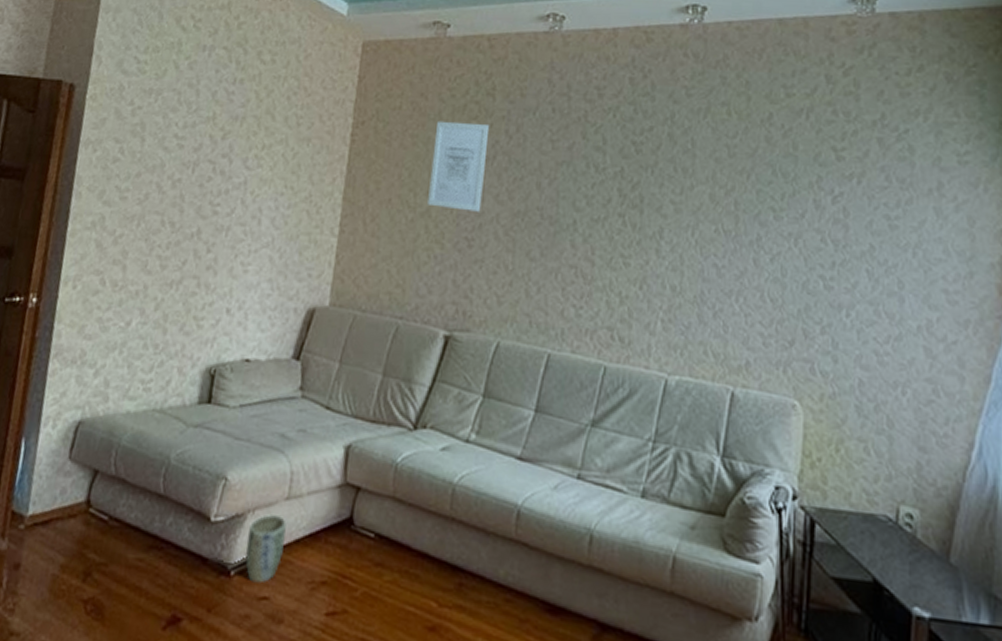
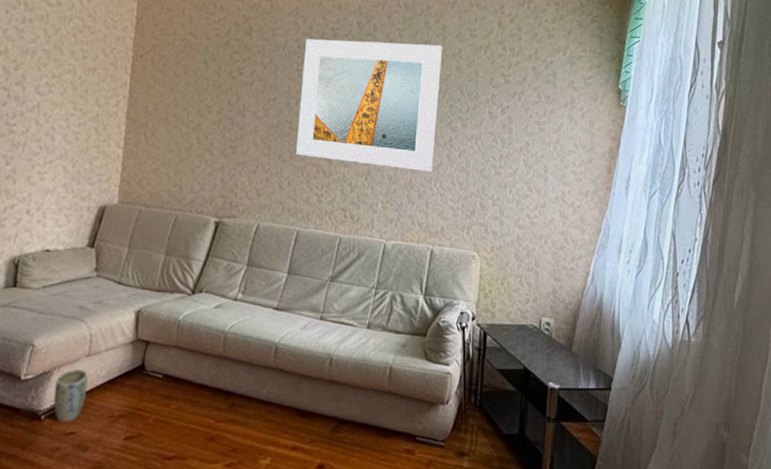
wall art: present [428,120,490,212] -> none [199,54,248,126]
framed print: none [547,100,746,281] -> present [295,39,442,171]

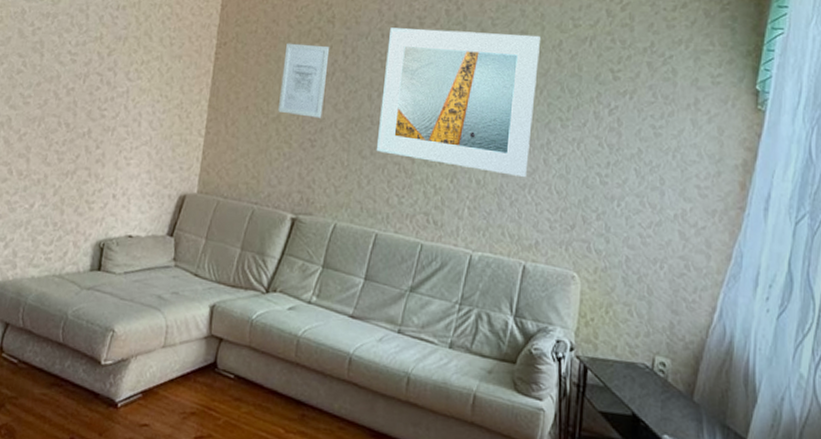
plant pot: present [53,369,88,423] -> none [129,359,163,414]
wall art: none [199,54,248,126] -> present [278,43,330,118]

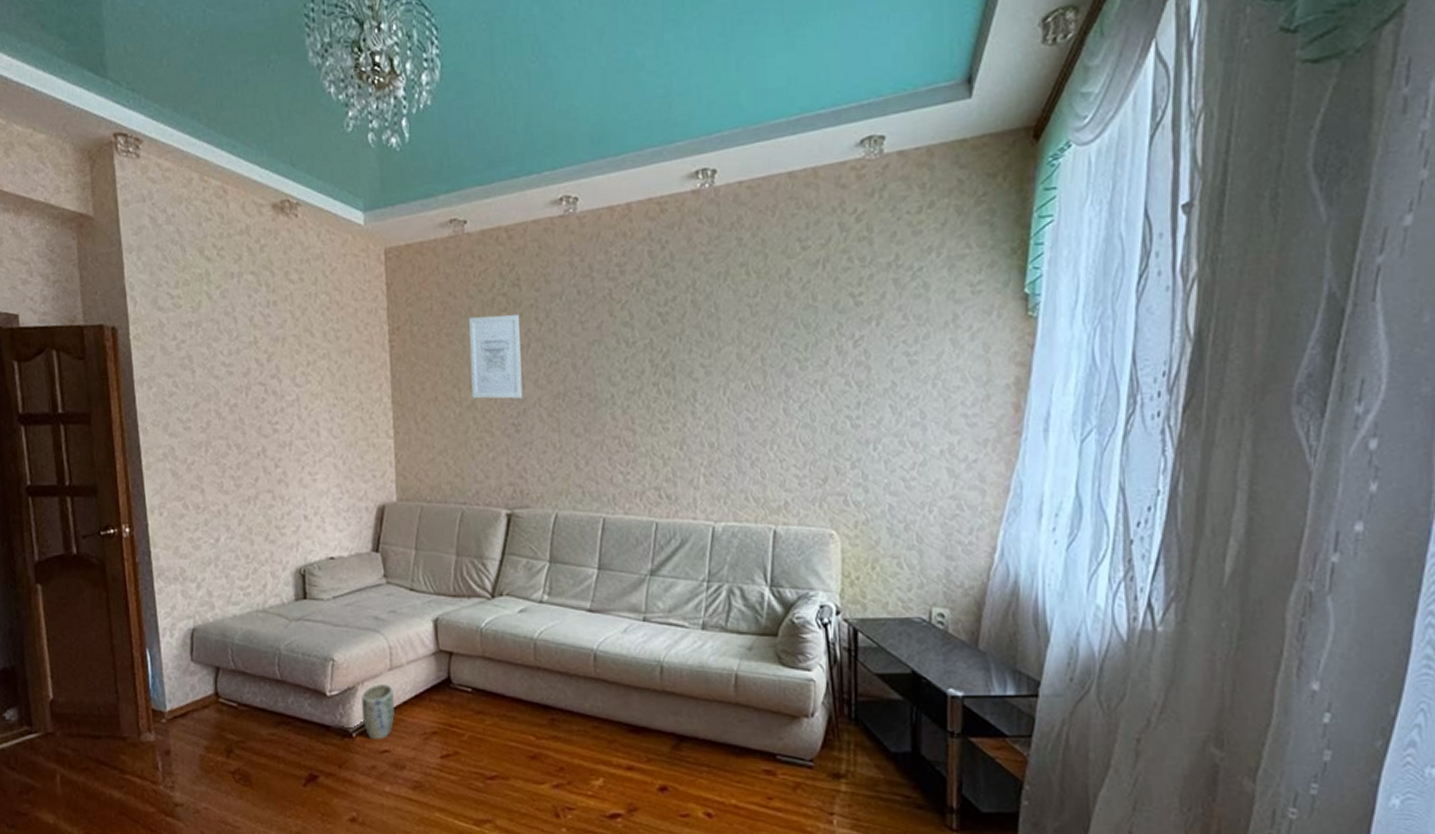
plant pot: none [129,359,163,414] -> present [360,684,395,740]
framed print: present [376,27,540,177] -> none [586,266,766,433]

